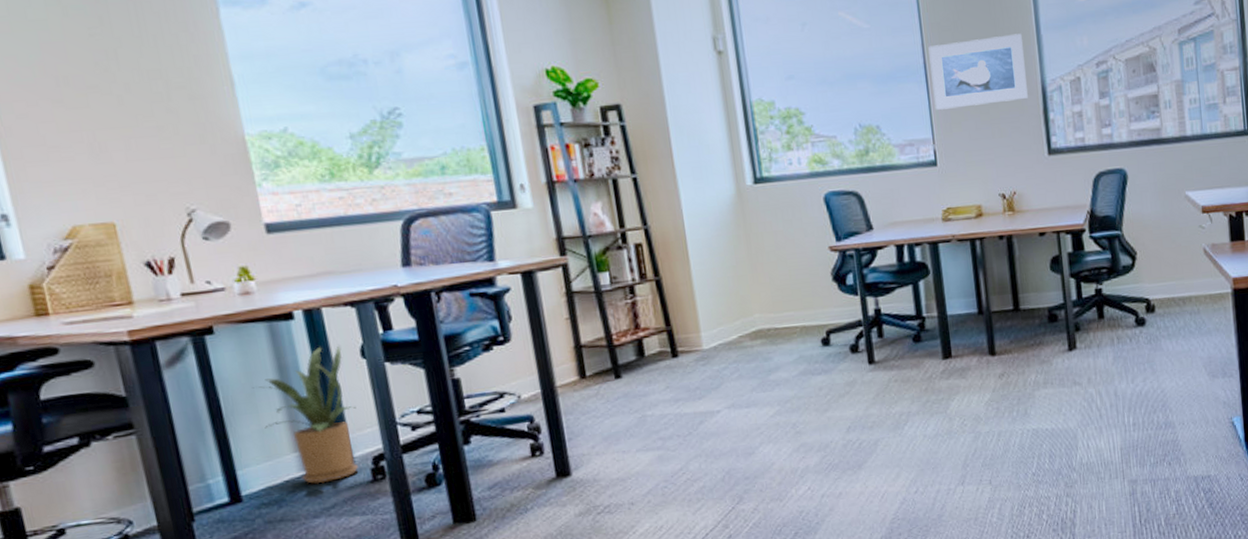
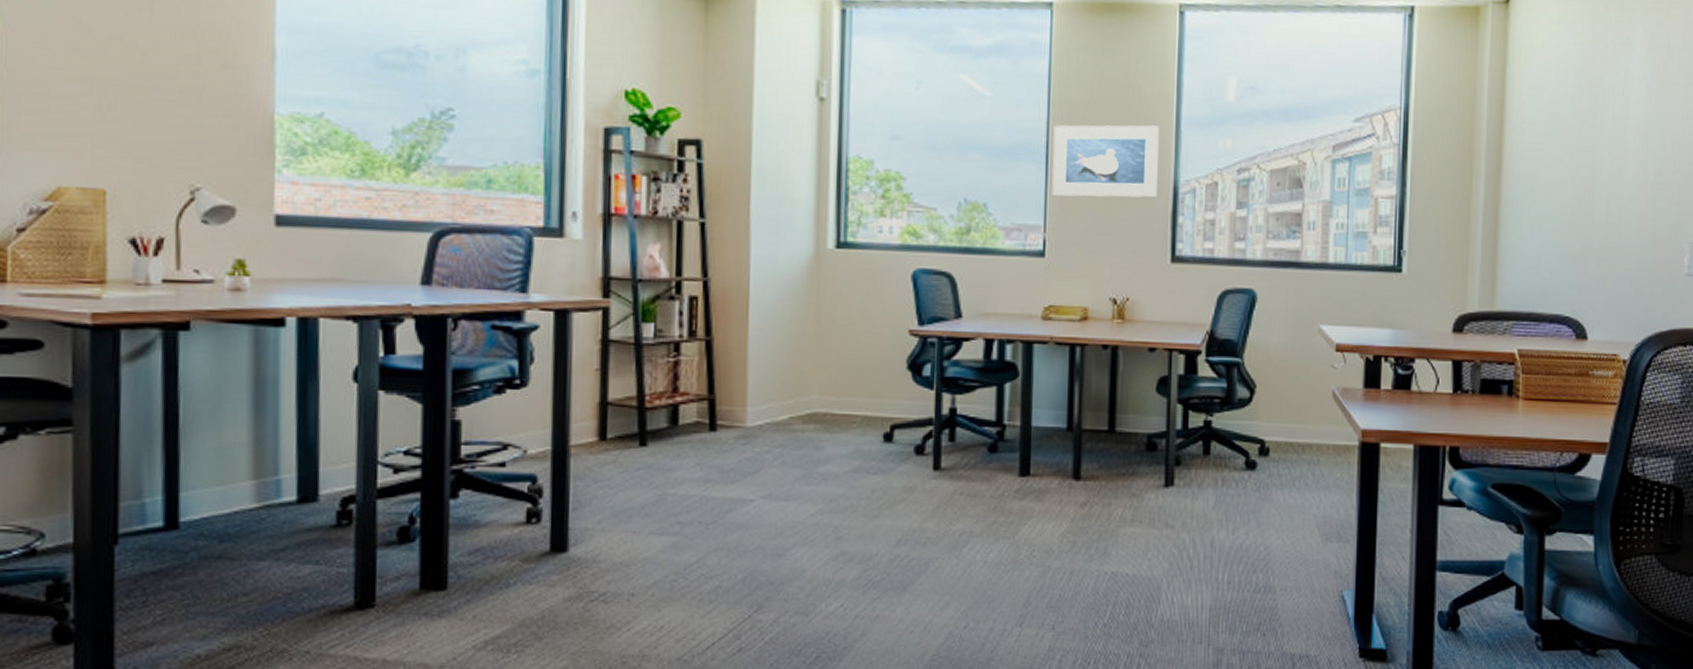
house plant: present [253,344,358,484] -> none [220,361,335,521]

